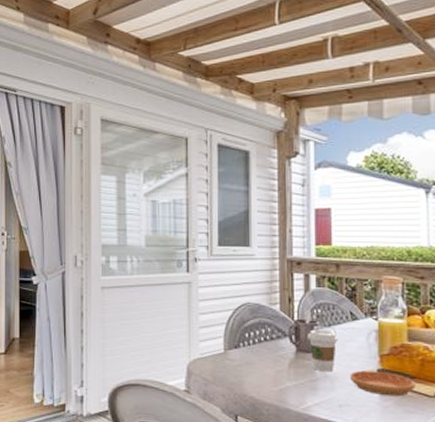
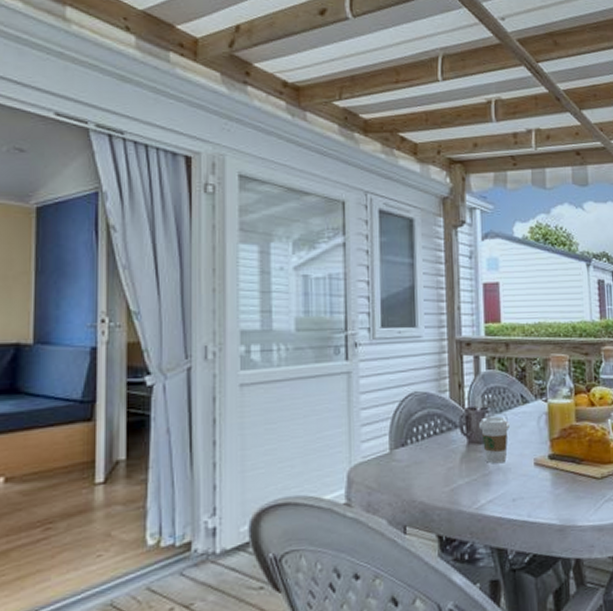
saucer: present [350,370,415,397] -> none [522,456,584,483]

